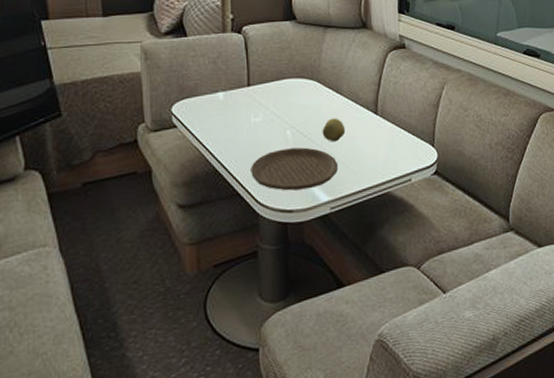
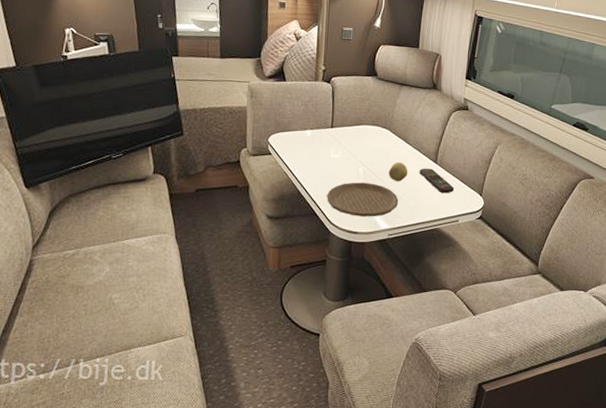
remote control: none [358,121,402,150] -> present [419,168,455,194]

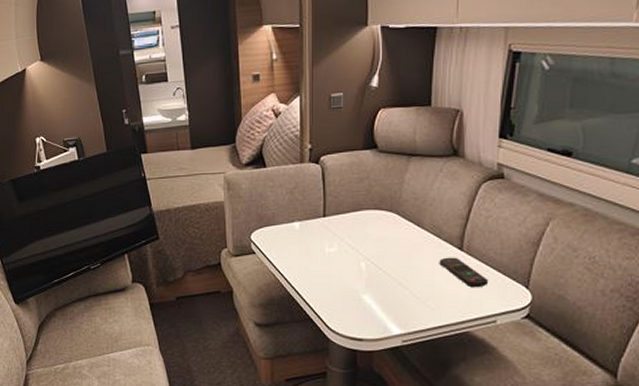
plate: present [327,182,399,217] -> none [323,280,414,321]
fruit: present [388,162,408,181] -> none [398,252,424,275]

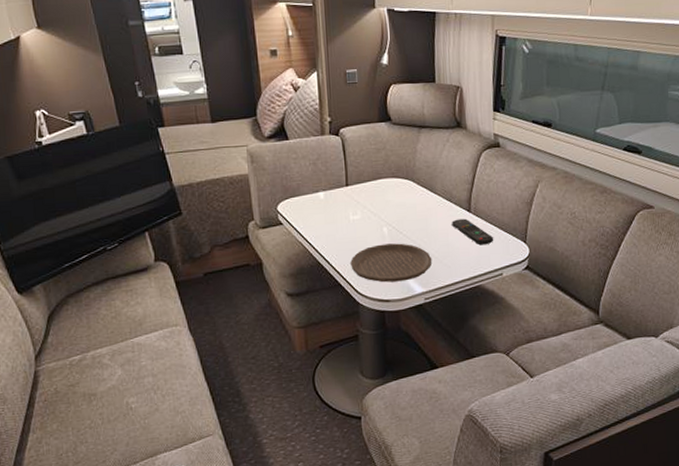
plate: none [323,280,414,321] -> present [350,243,432,283]

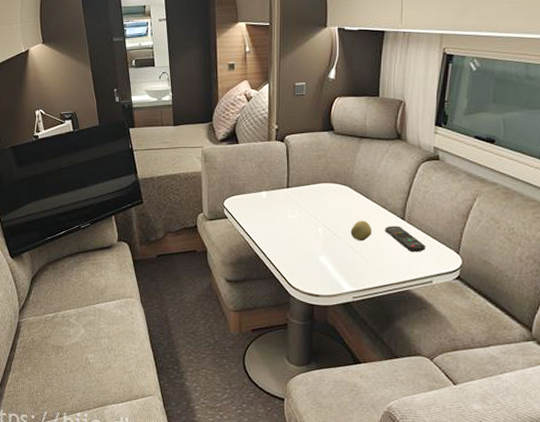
plate: present [350,243,432,283] -> none [286,243,363,279]
fruit: none [416,215,439,238] -> present [350,220,372,241]

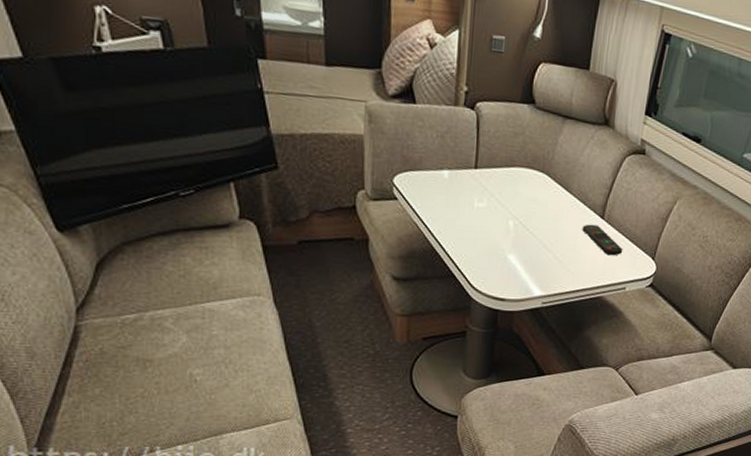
fruit: present [350,220,372,241] -> none [544,215,569,239]

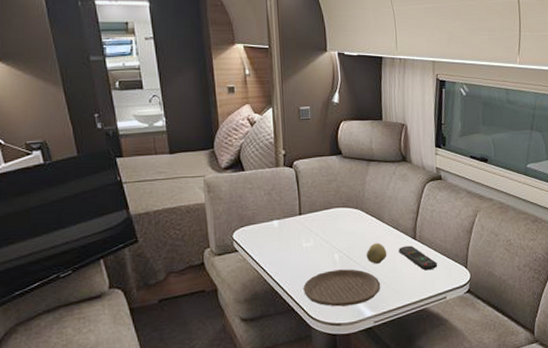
plate: none [468,238,557,282] -> present [303,269,381,307]
fruit: none [544,215,569,239] -> present [366,243,387,264]

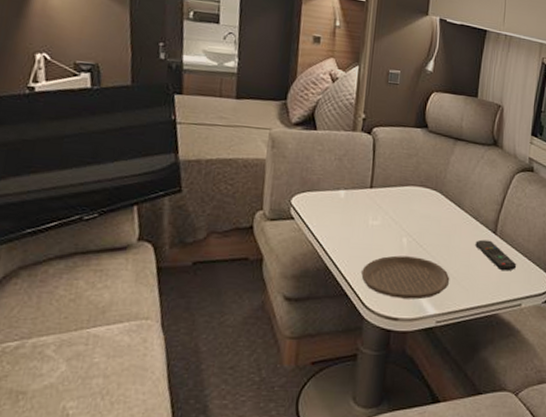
fruit: present [366,243,387,264] -> none [438,231,462,255]

